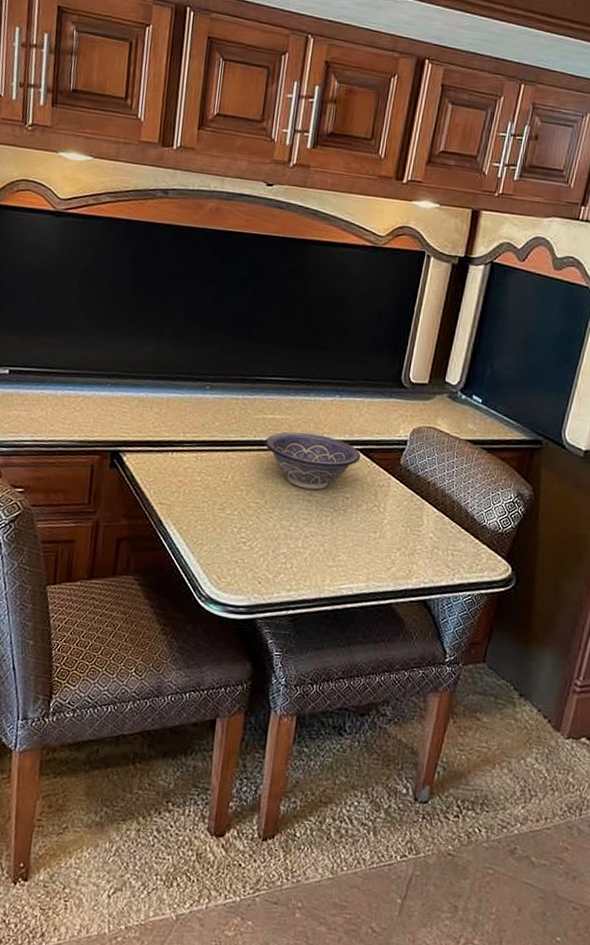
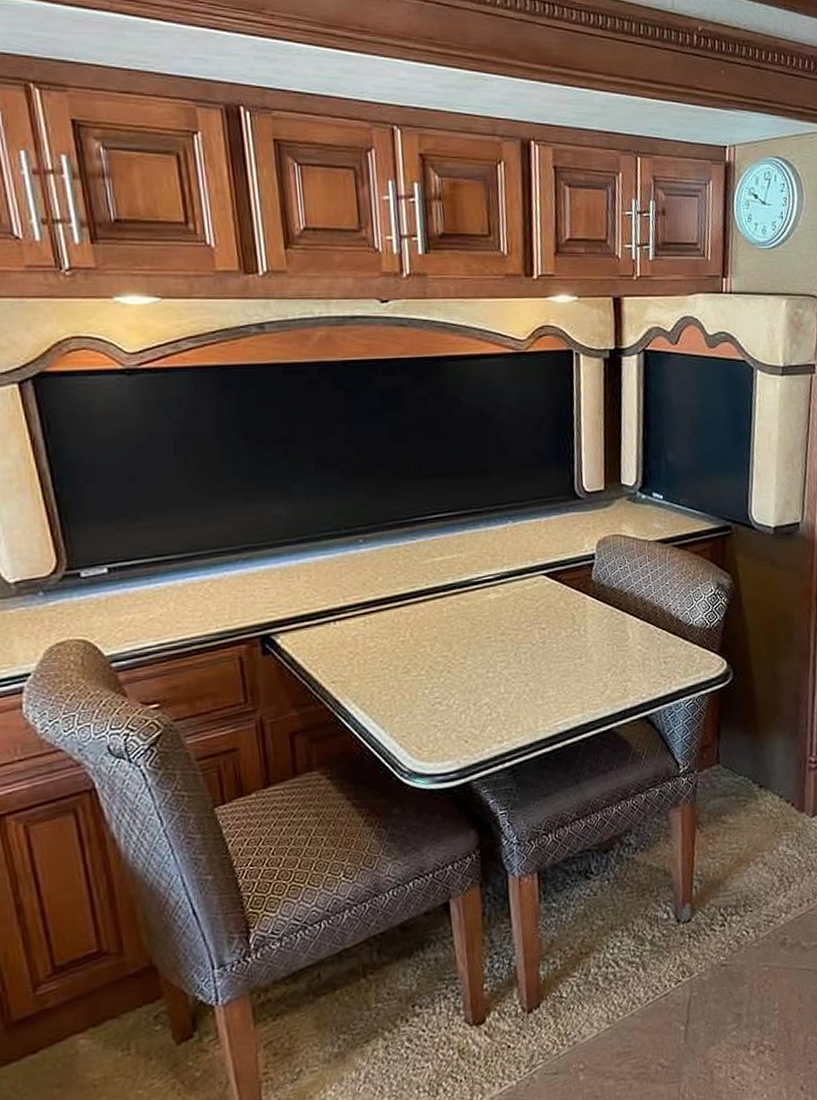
decorative bowl: present [265,432,361,490] -> none [440,567,549,629]

